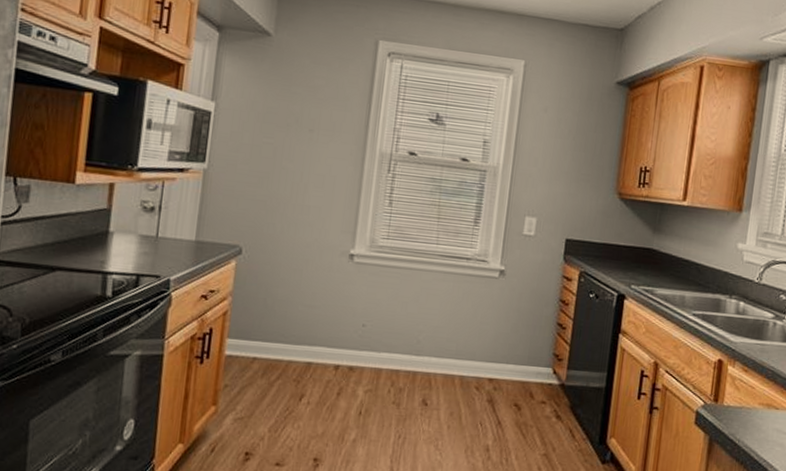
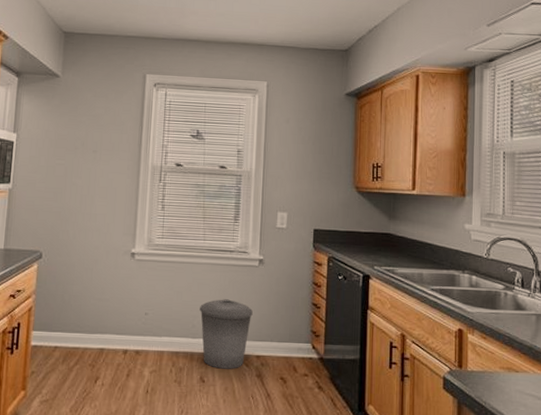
trash can: none [427,313,488,393] -> present [200,299,253,369]

